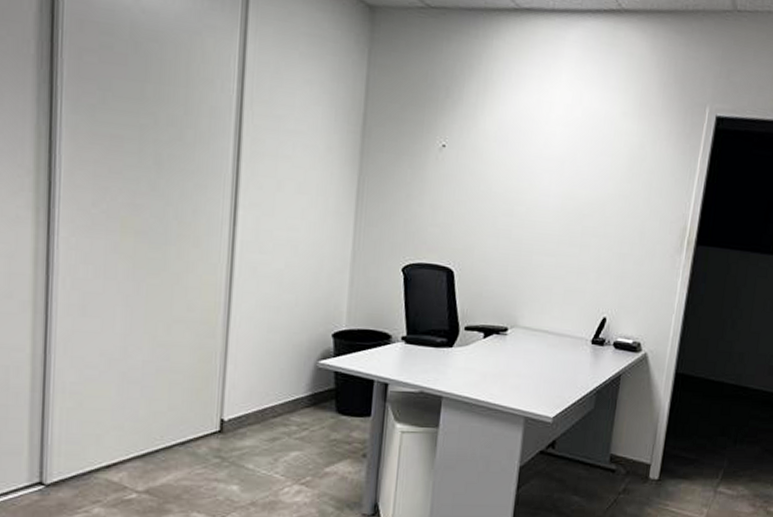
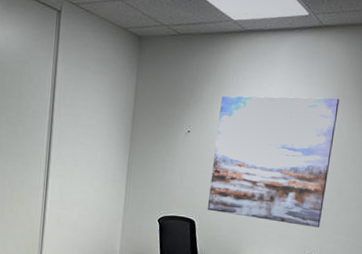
wall art: none [470,98,643,279] -> present [207,95,340,228]

